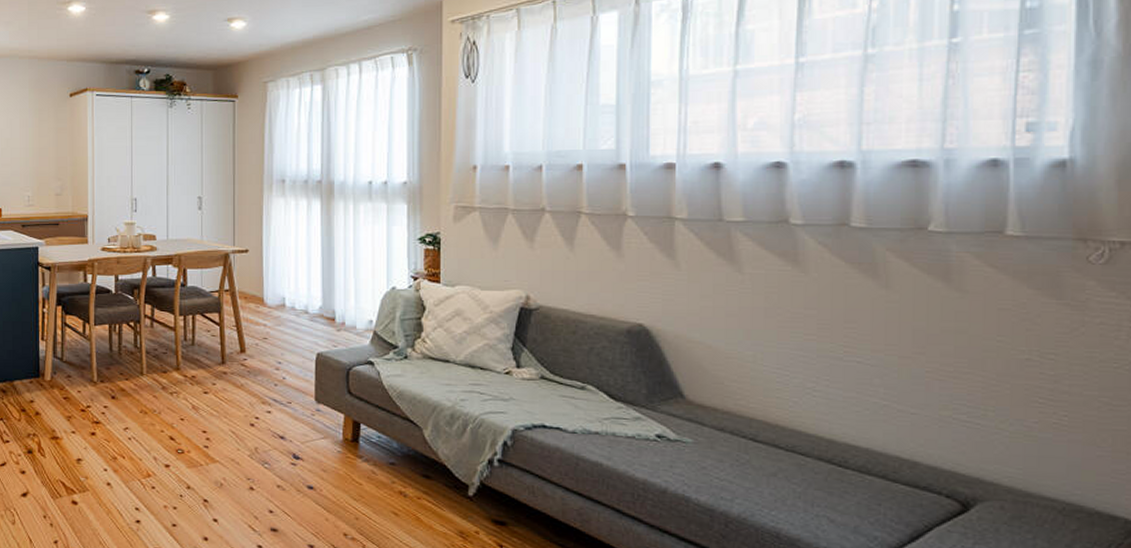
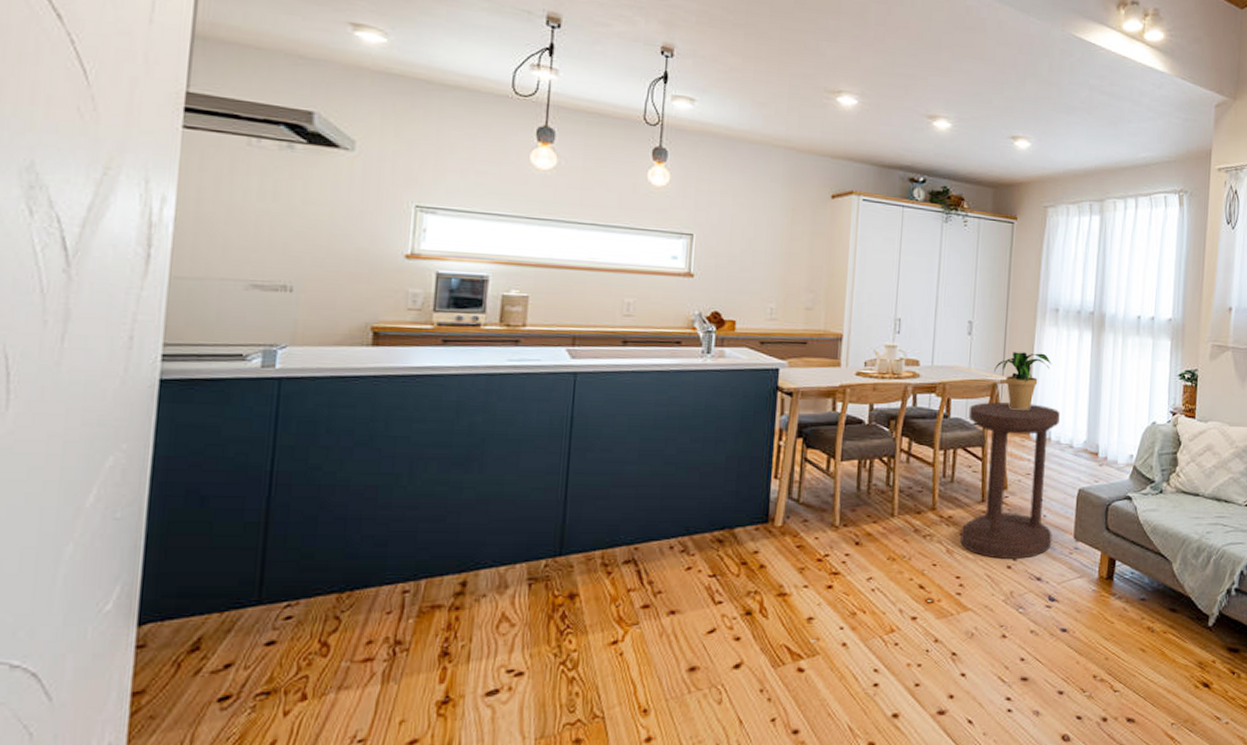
side table: none [204,271,293,418] -> present [960,402,1060,559]
potted plant: none [226,223,282,278] -> present [994,352,1052,410]

